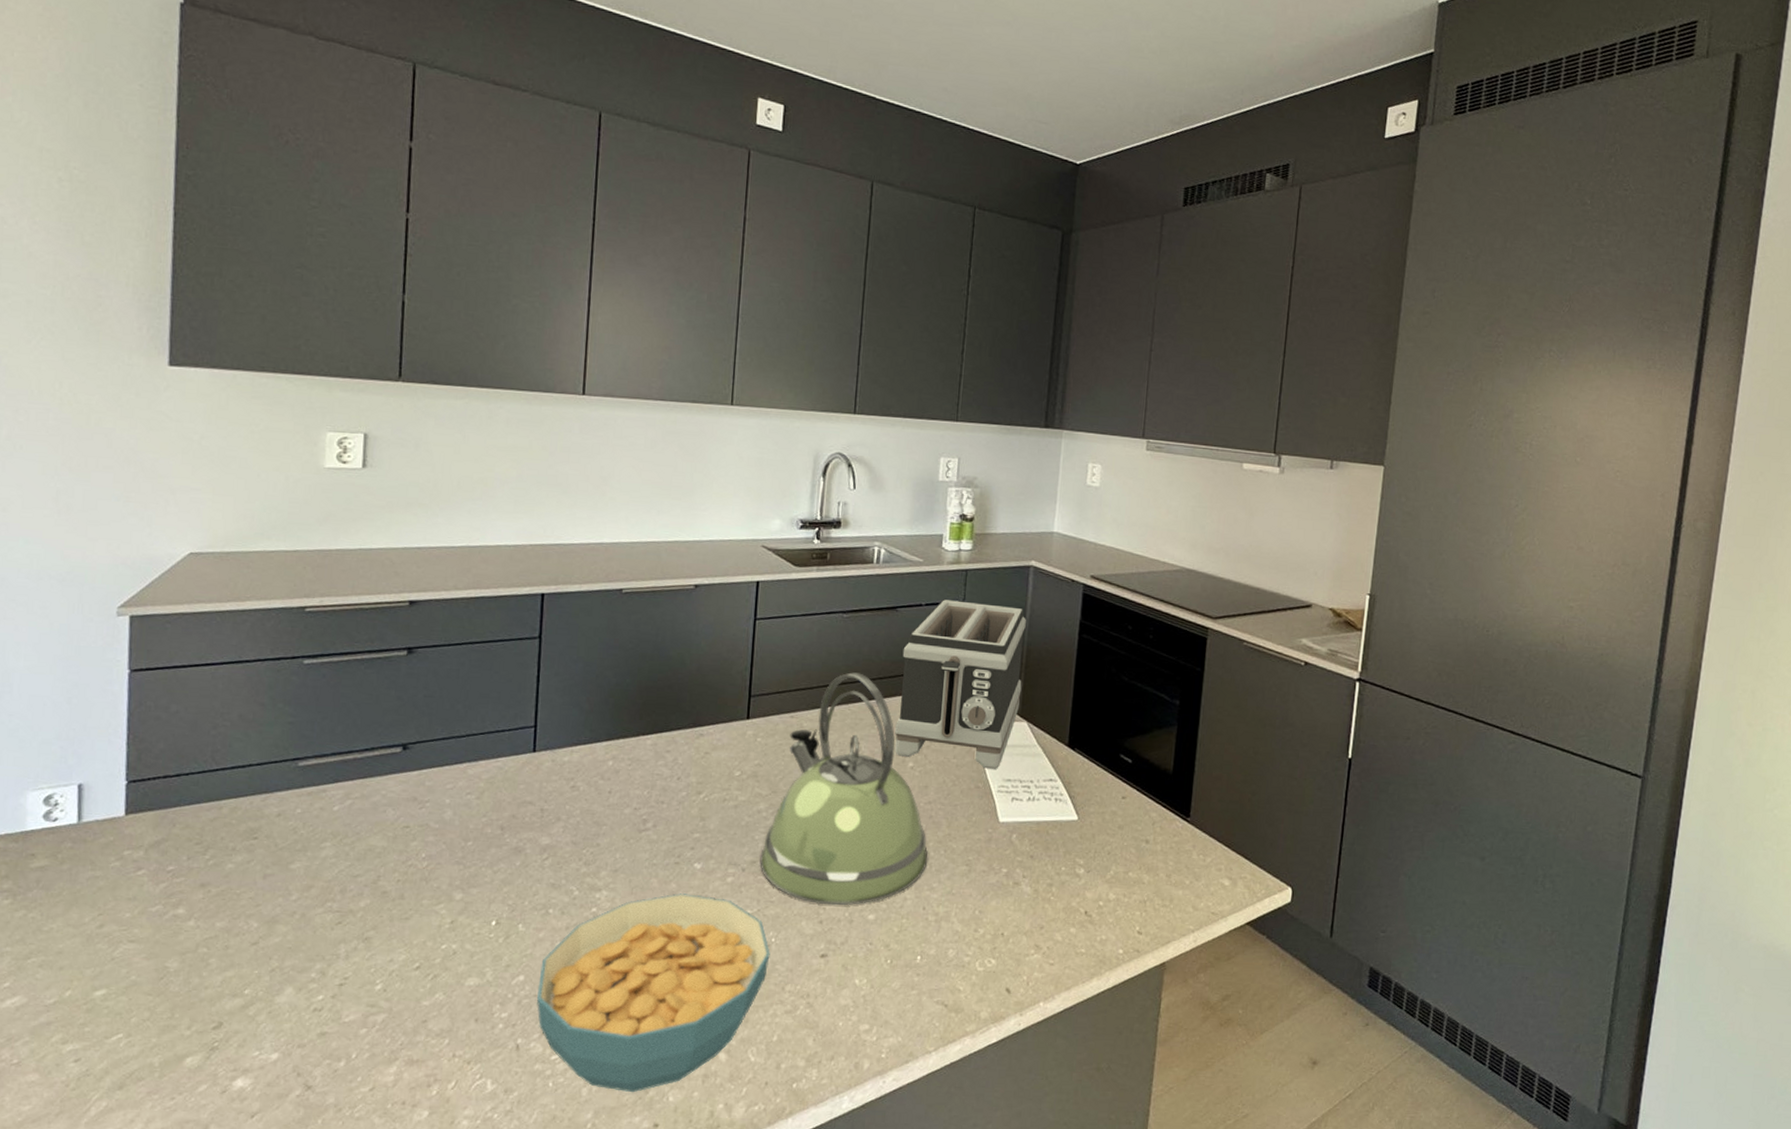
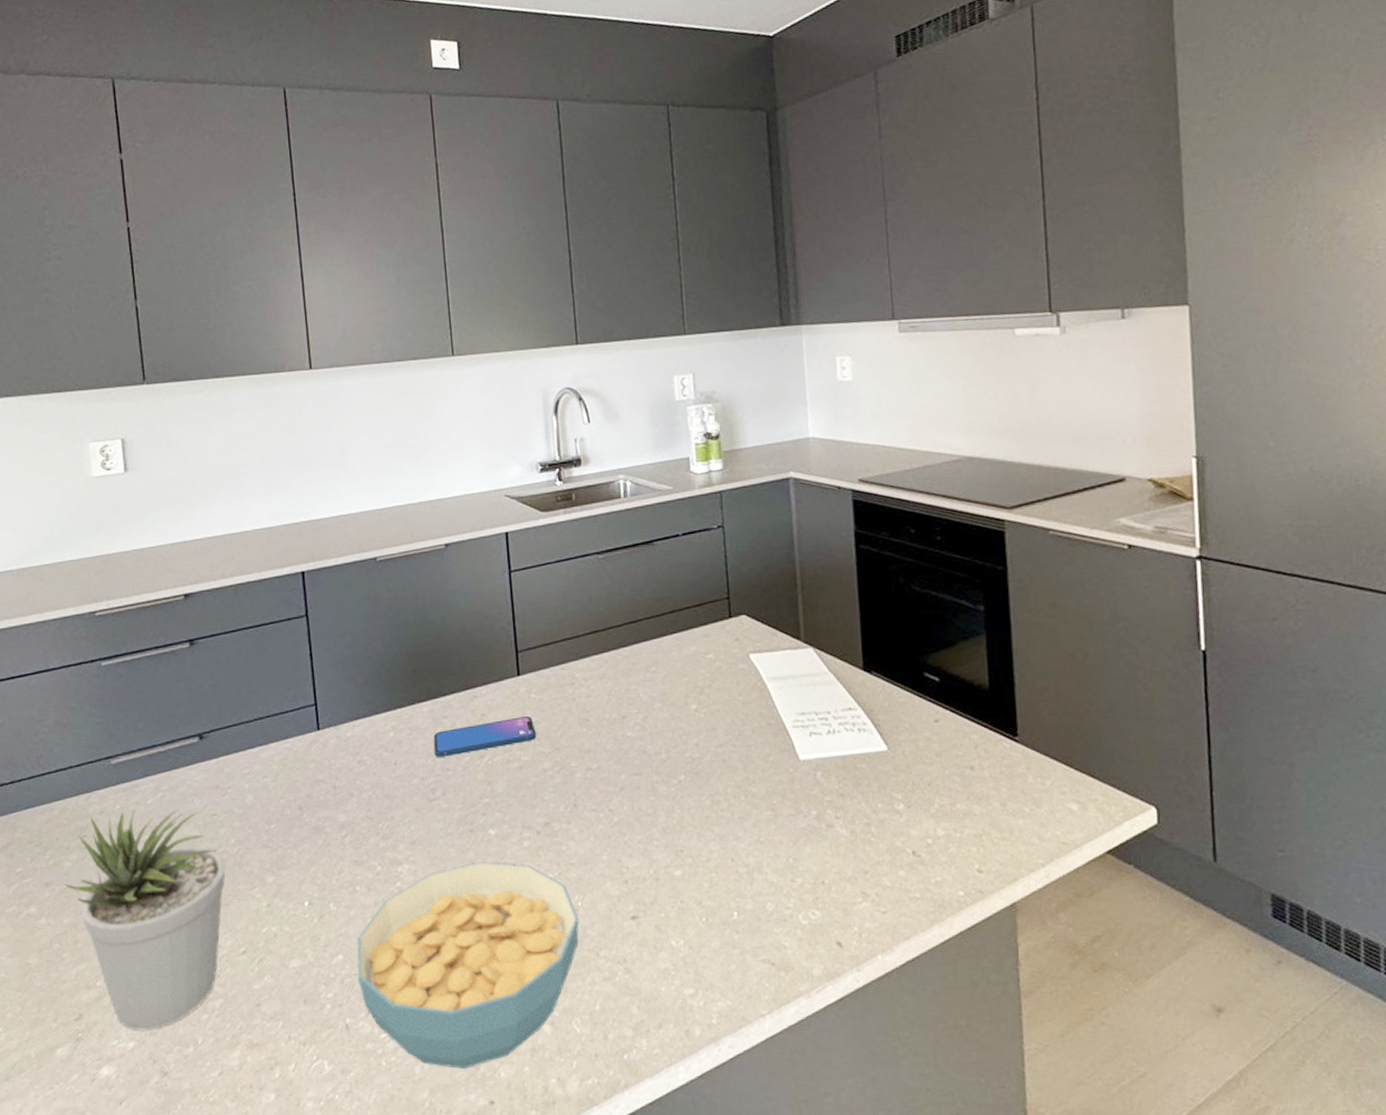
potted plant: none [222,816,412,1042] -> present [64,808,227,1030]
smartphone: none [651,758,757,790] -> present [433,716,536,757]
kettle: present [760,672,928,906] -> none [553,615,729,864]
toaster: present [895,599,1026,769] -> none [666,524,802,703]

